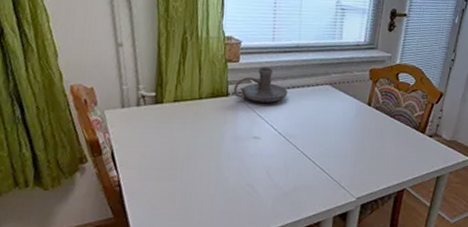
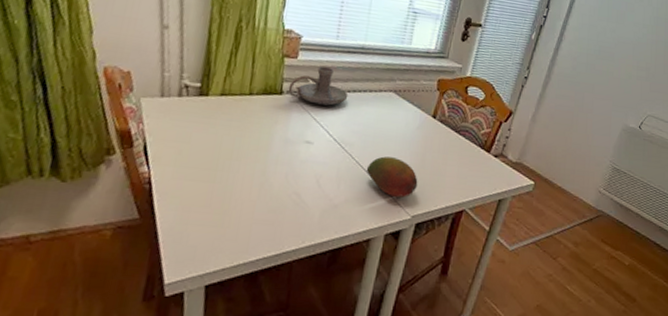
fruit: none [310,145,360,181] -> present [366,156,418,198]

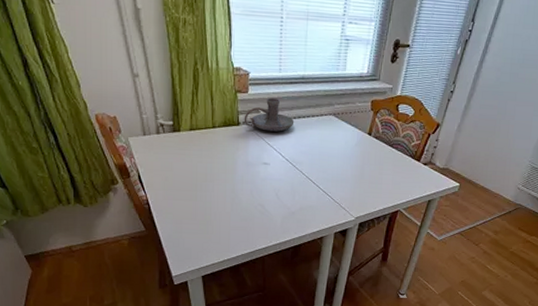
fruit: present [366,156,418,198] -> none [315,171,359,203]

